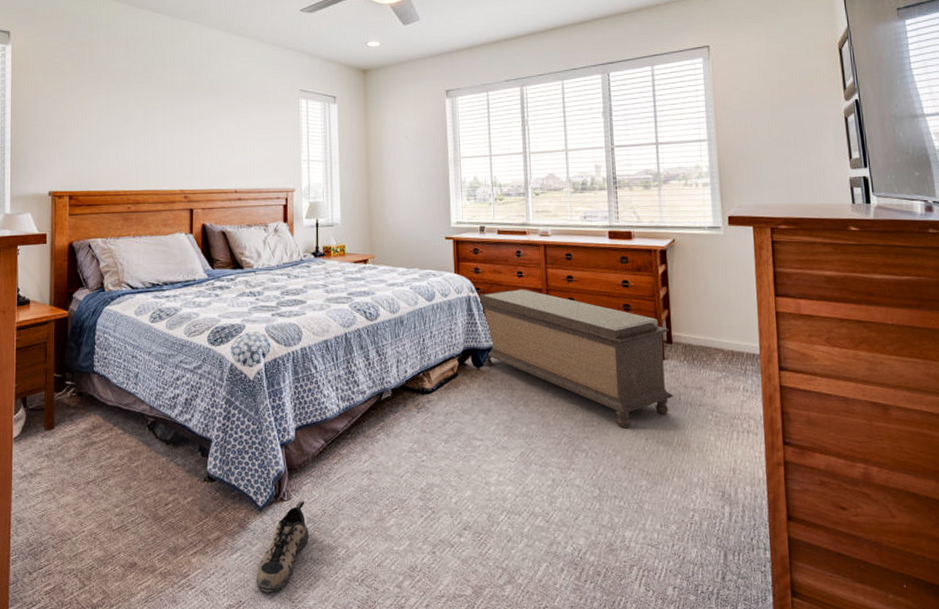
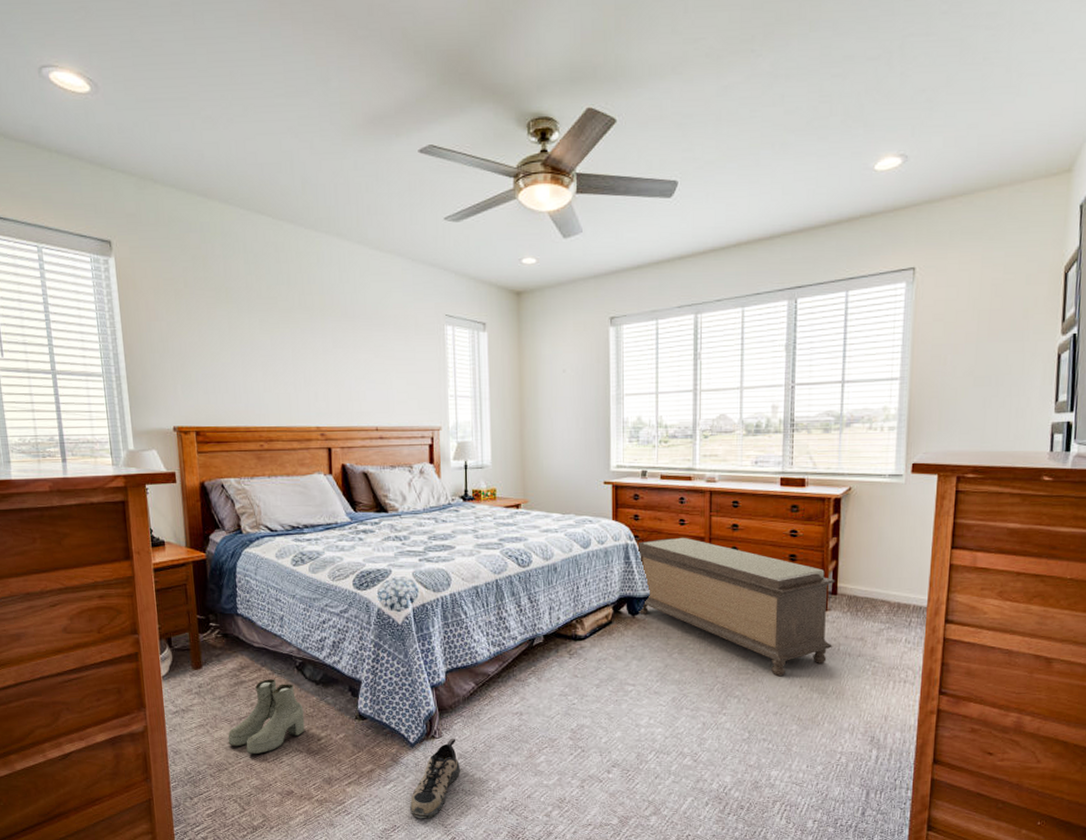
boots: none [74,439,153,522] -> present [228,679,305,755]

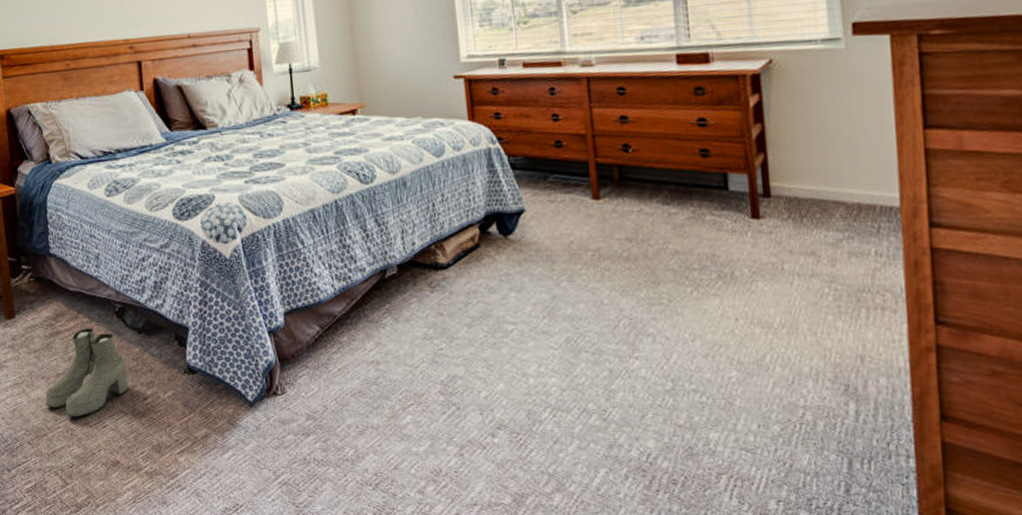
shoe: present [410,738,460,819] -> none [253,394,310,496]
bench: present [636,537,835,677] -> none [501,135,773,307]

